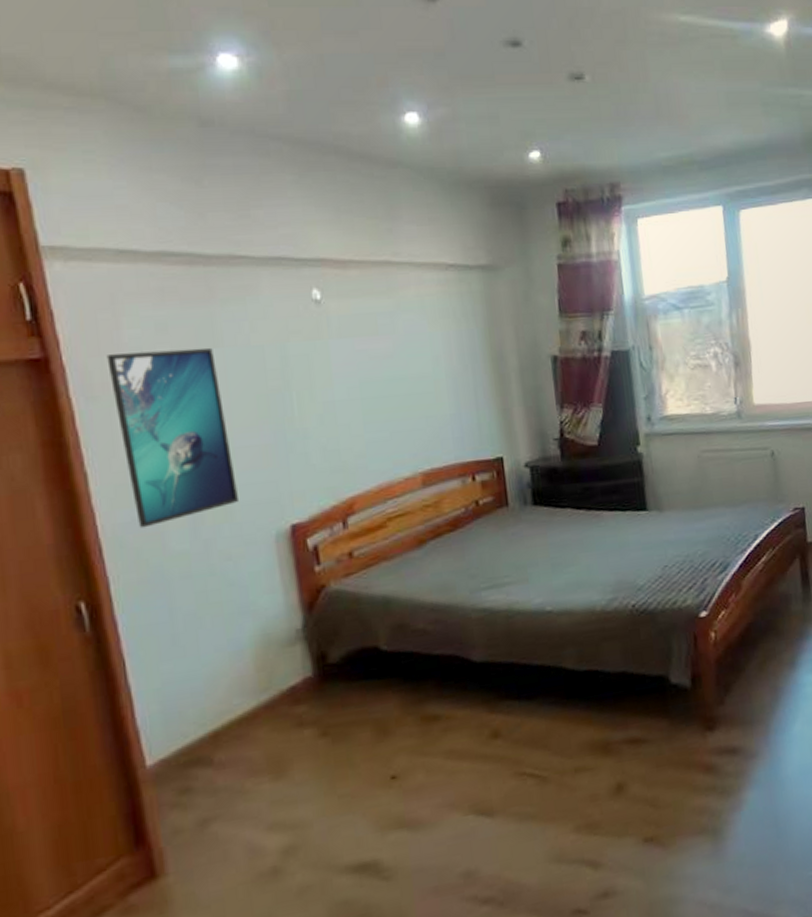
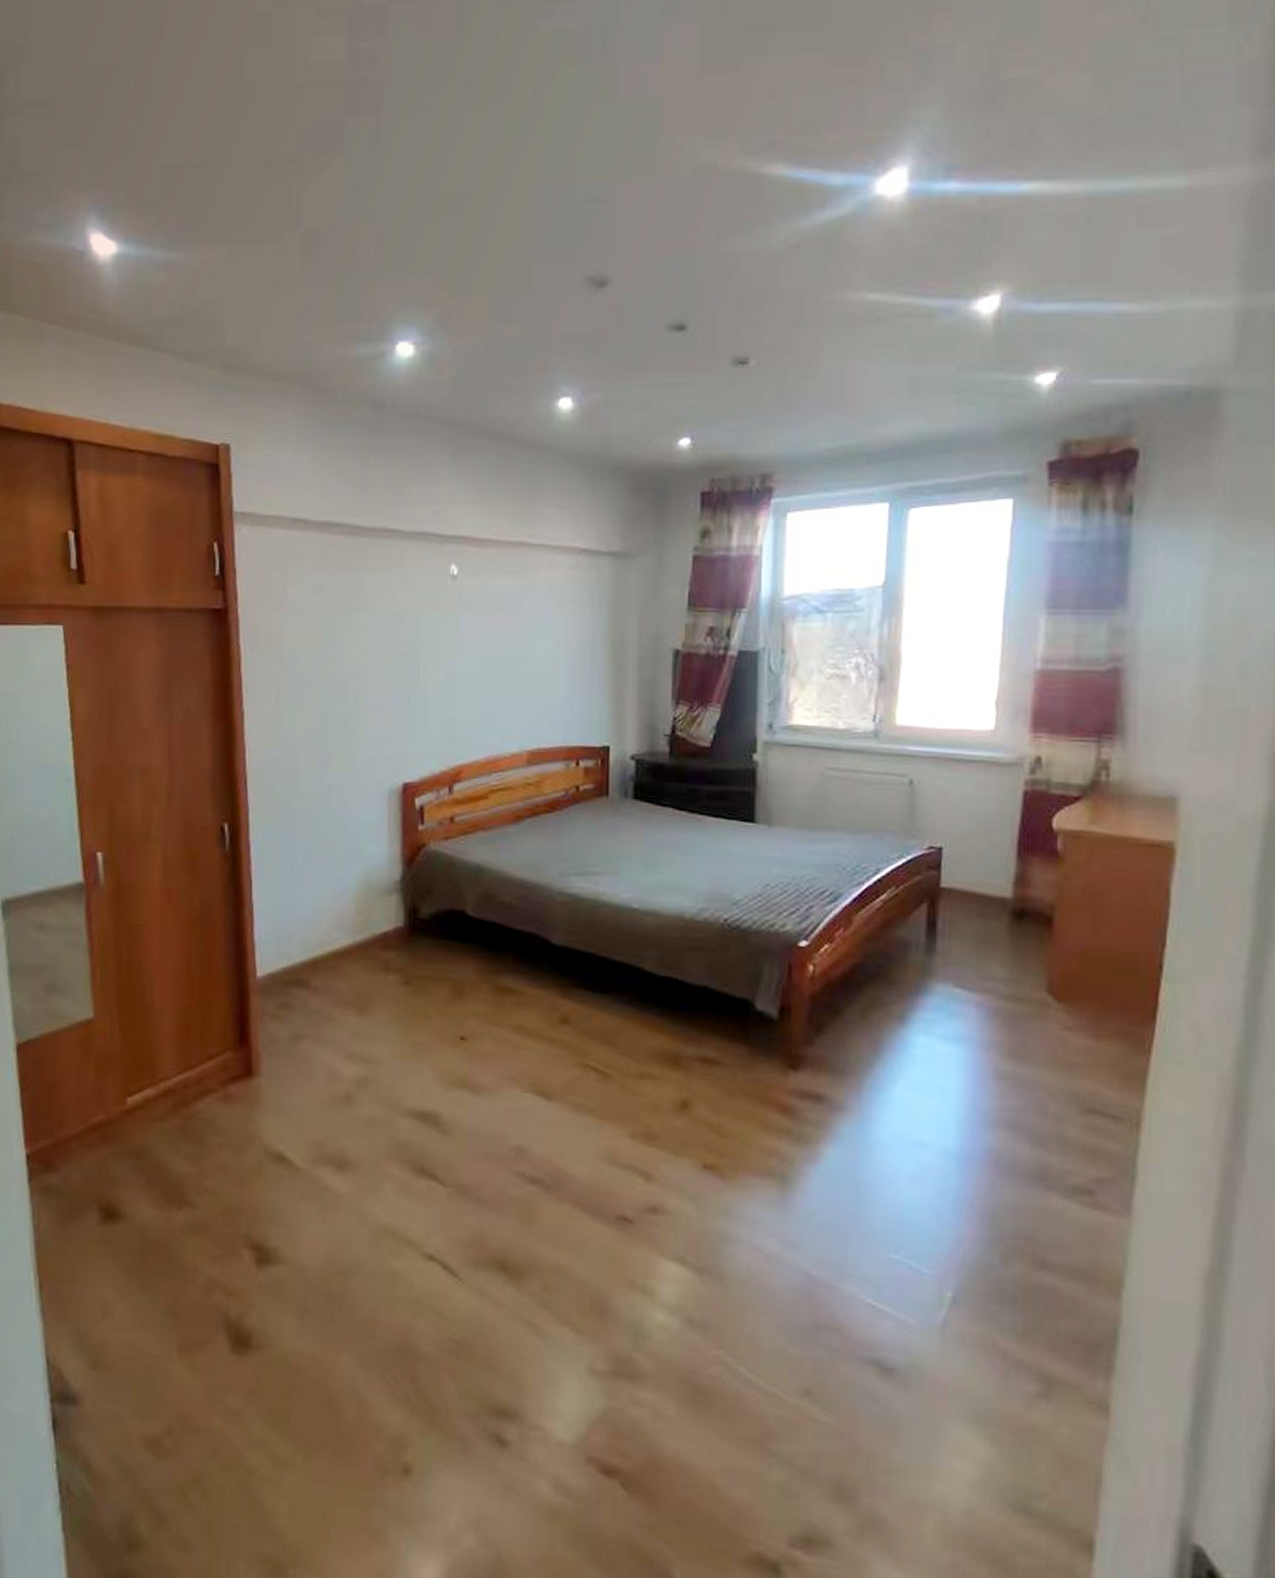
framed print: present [106,347,238,528] -> none [272,610,362,767]

